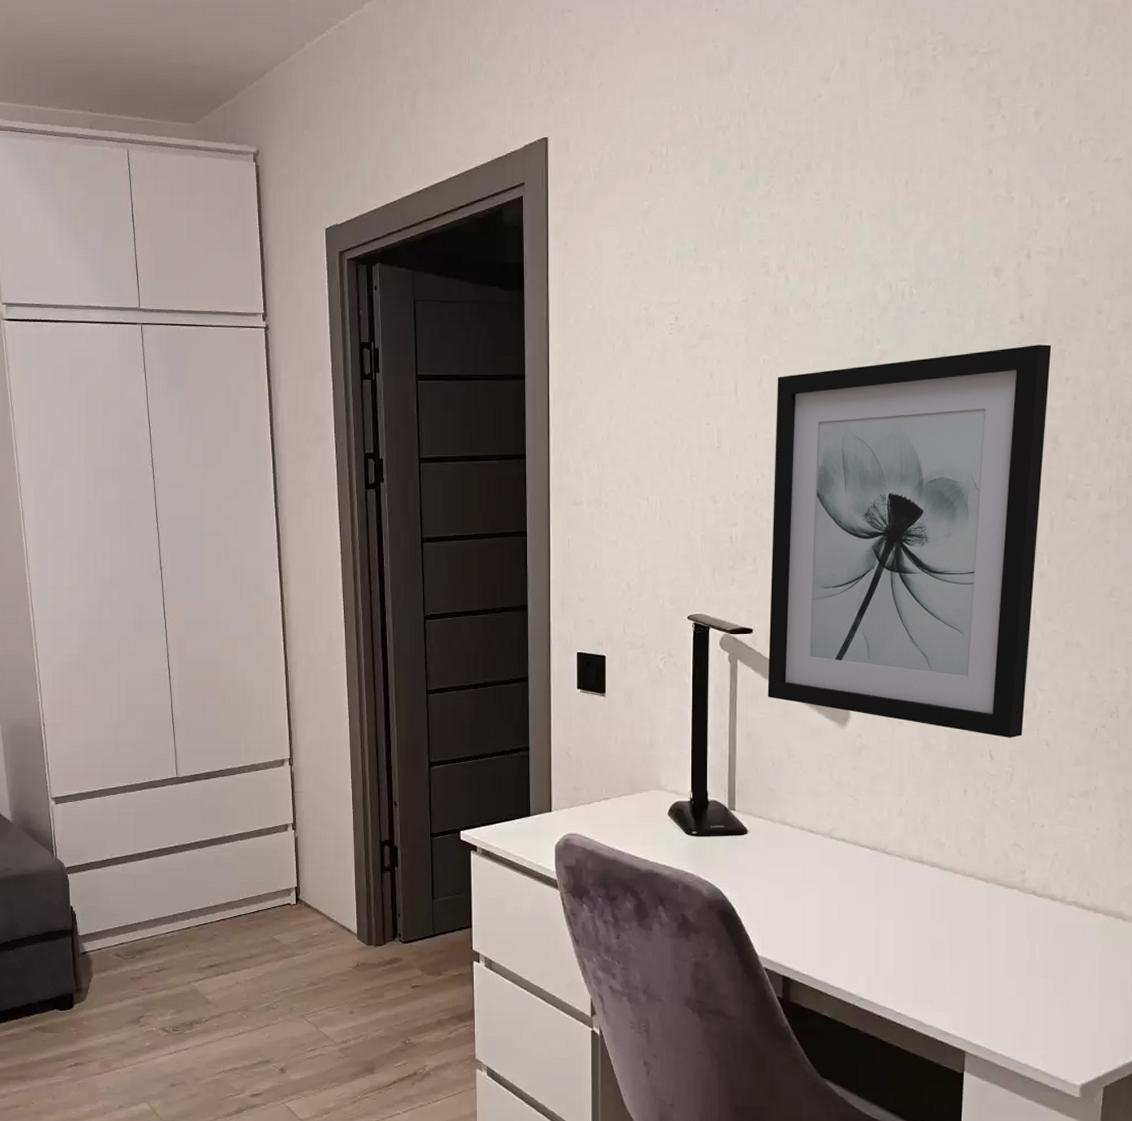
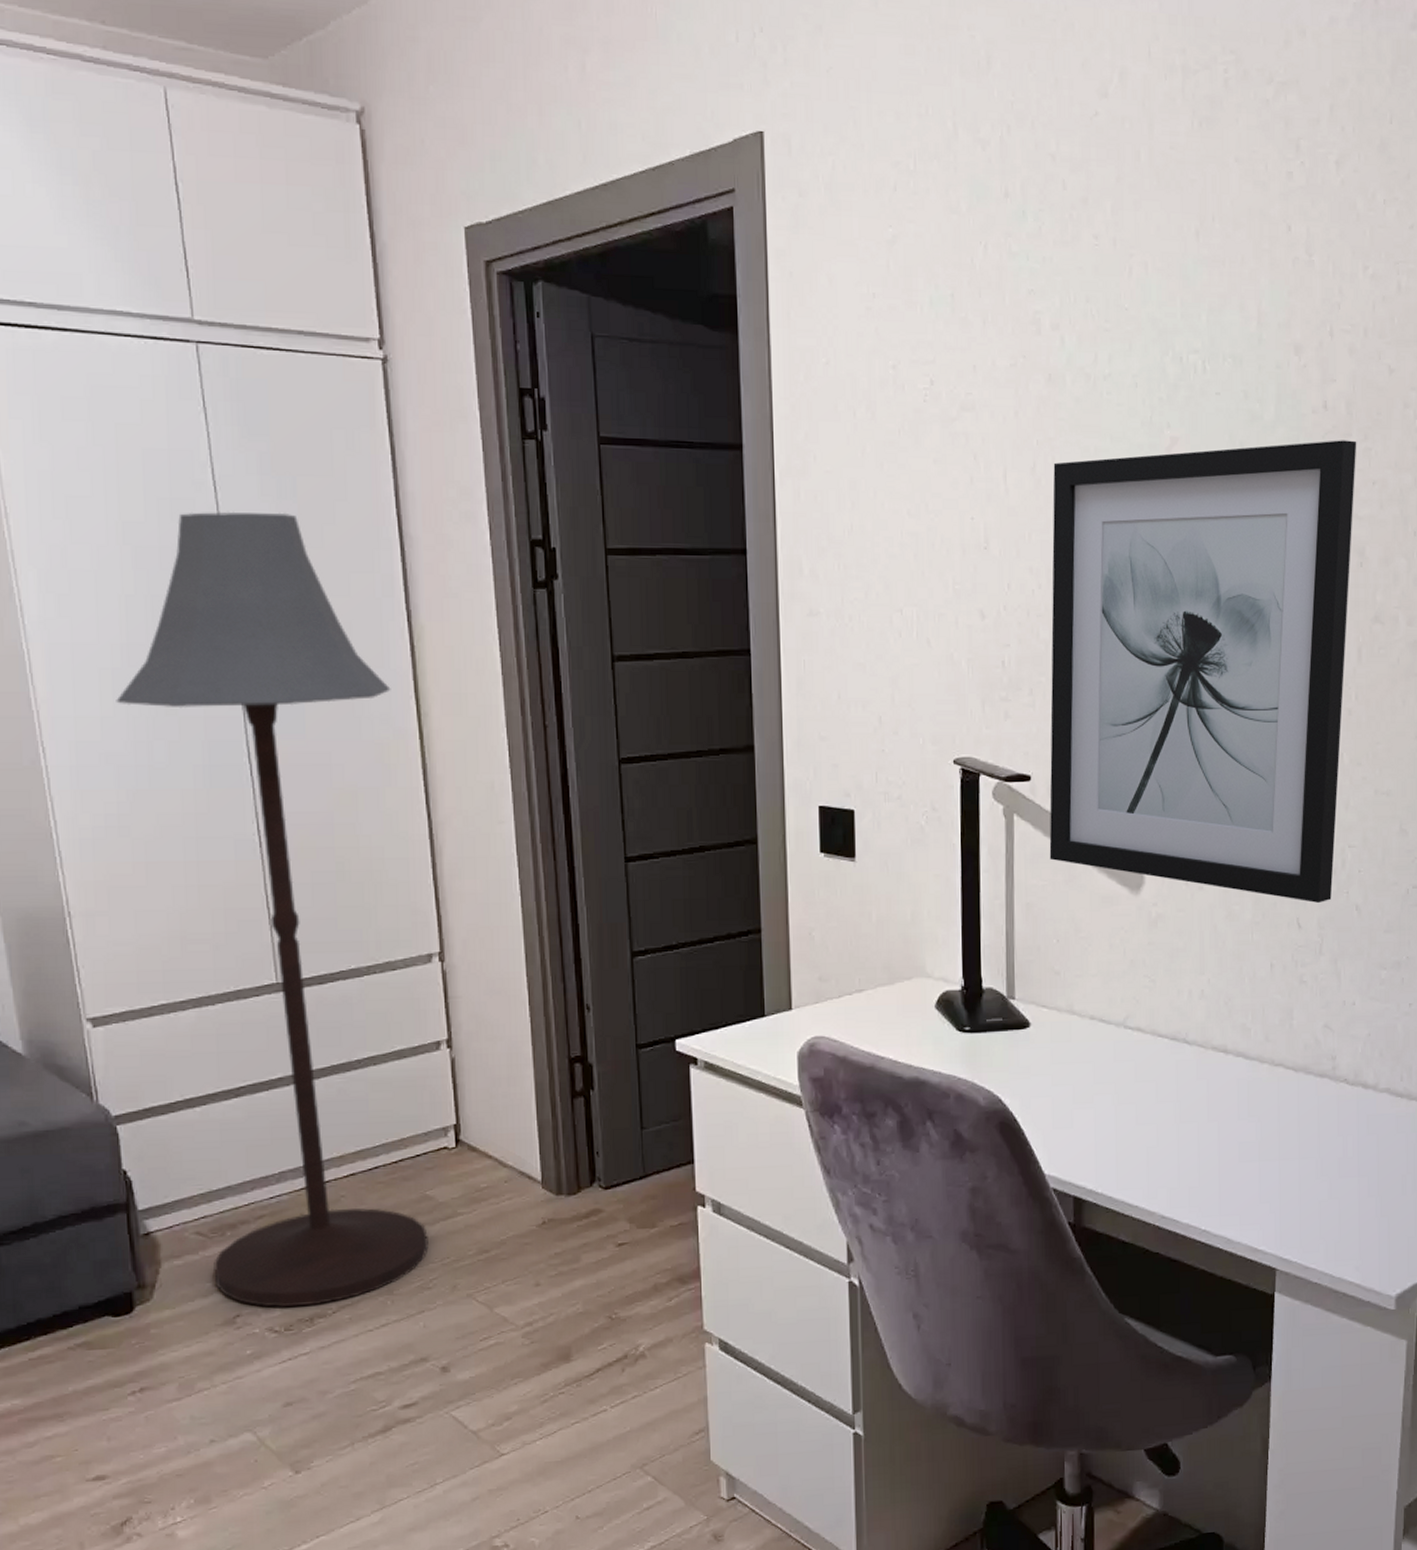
floor lamp: none [79,440,274,1014] -> present [116,511,429,1308]

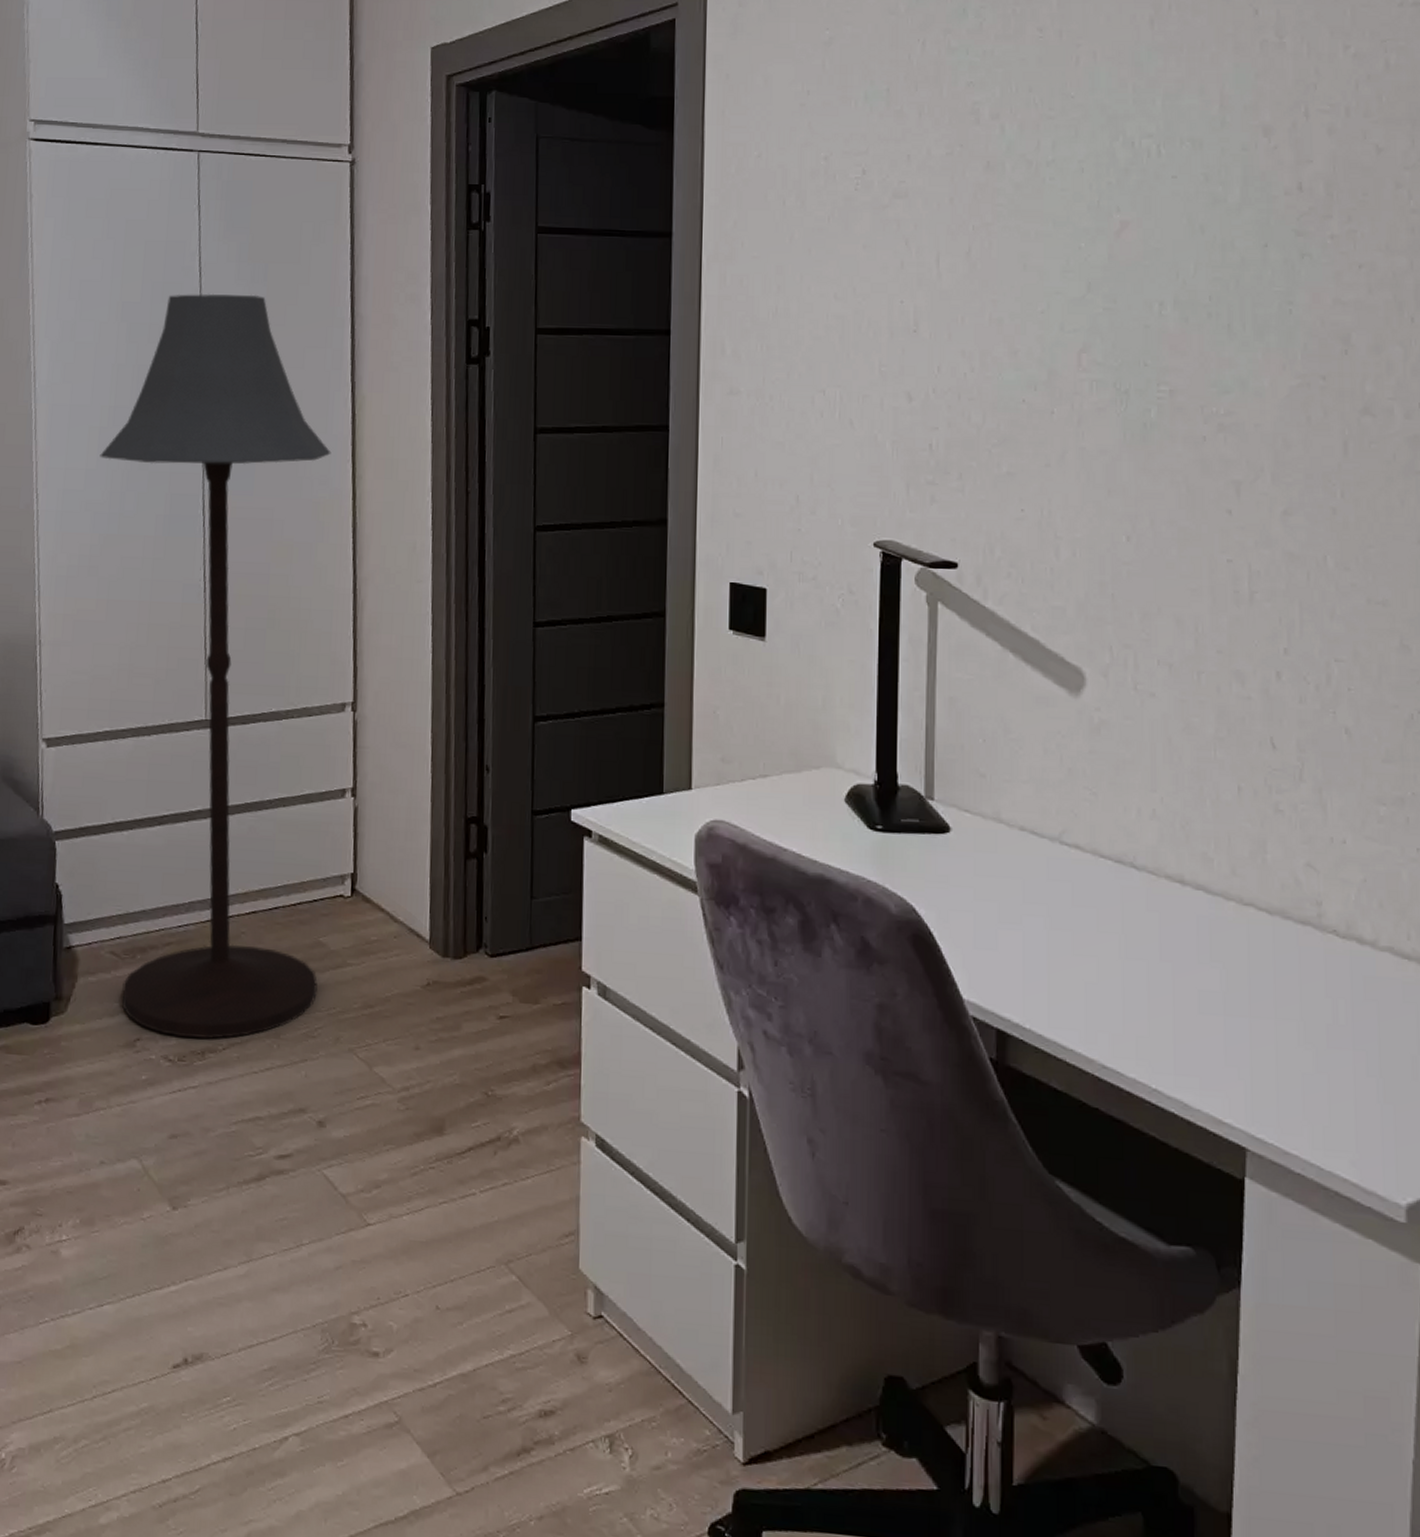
wall art: present [1049,440,1357,904] -> none [977,222,1339,723]

